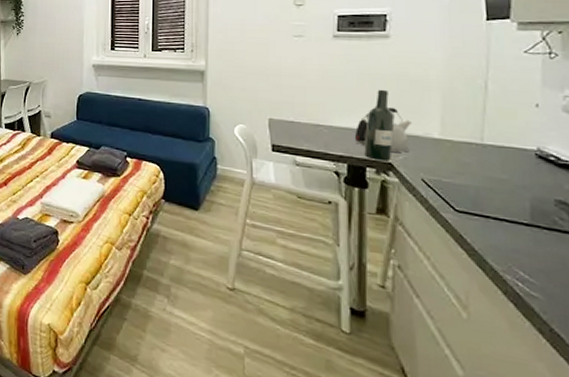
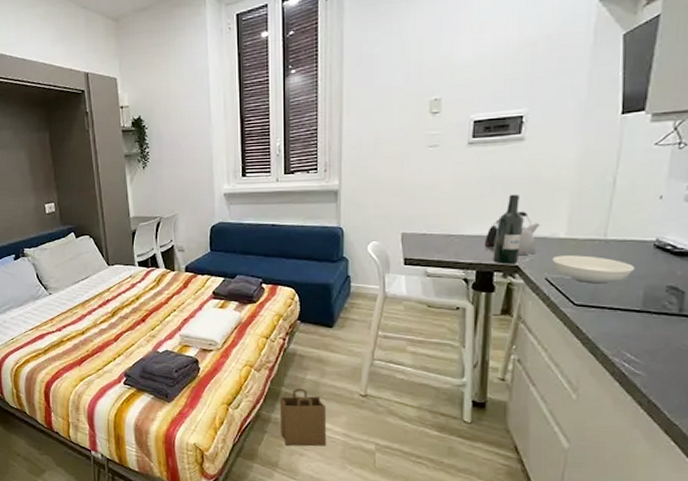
shopping bag: none [140,273,191,343] -> present [279,388,327,446]
bowl: none [427,156,518,191] -> present [552,255,635,284]

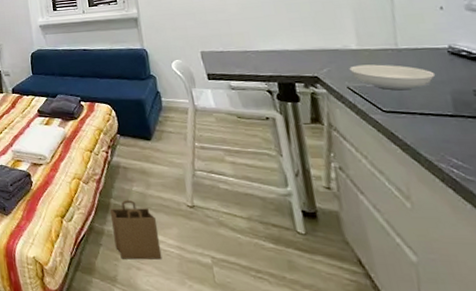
kettle: present [484,211,540,255] -> none [279,27,332,66]
wine bottle: present [493,194,524,265] -> none [288,12,317,76]

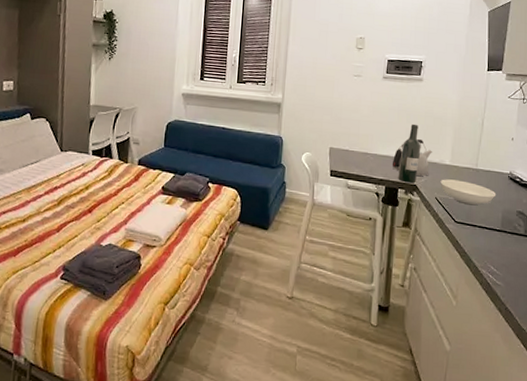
shopping bag: present [109,200,162,260] -> none [213,289,257,349]
kettle: none [279,27,332,66] -> present [392,138,432,176]
wine bottle: none [288,12,317,76] -> present [398,123,421,184]

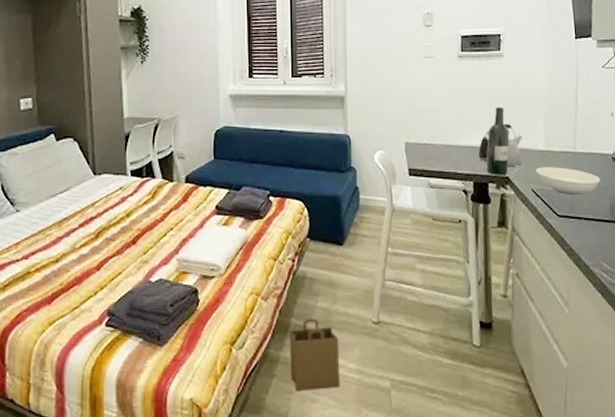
shopping bag: none [213,289,257,349] -> present [288,318,341,391]

